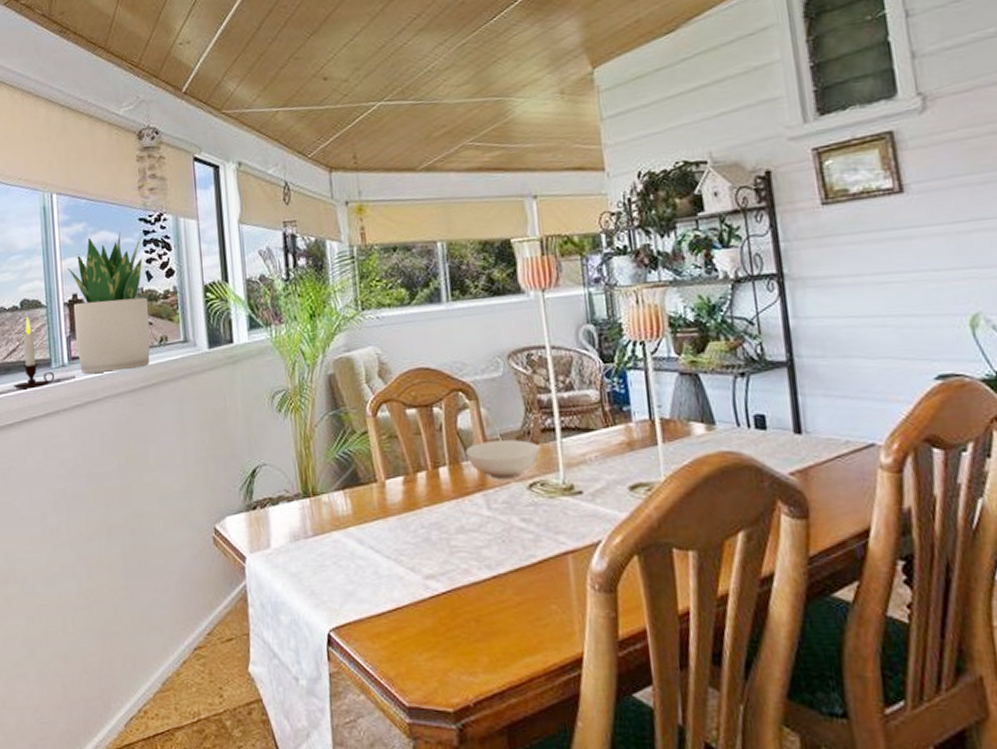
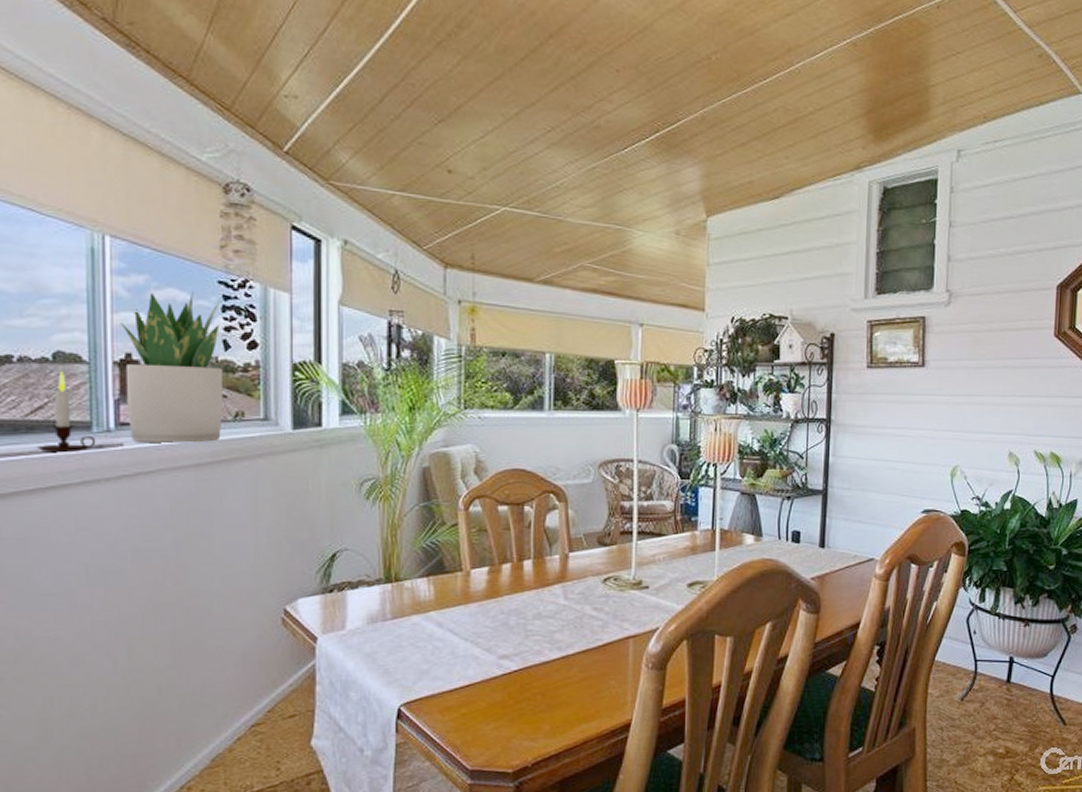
bowl: present [465,439,541,479] -> none [550,538,618,573]

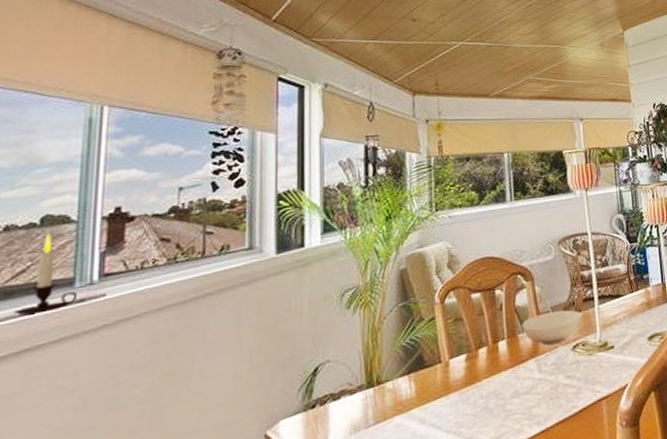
planter: present [121,292,224,444] -> none [112,144,213,290]
bowl: none [550,538,618,573] -> present [522,310,582,345]

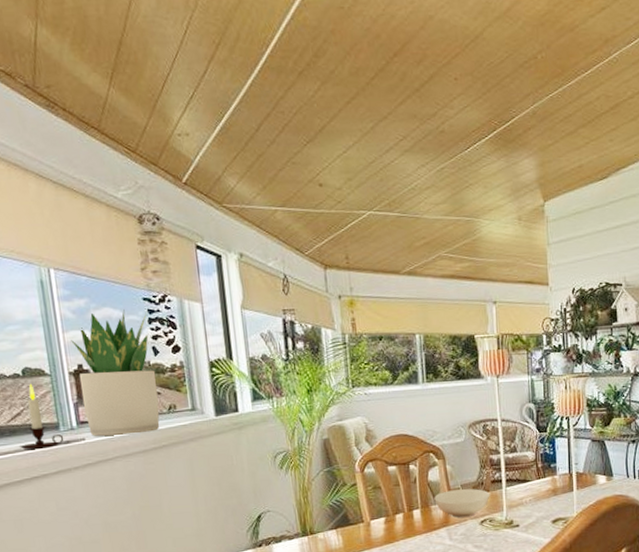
planter: none [112,144,213,290] -> present [71,309,160,437]

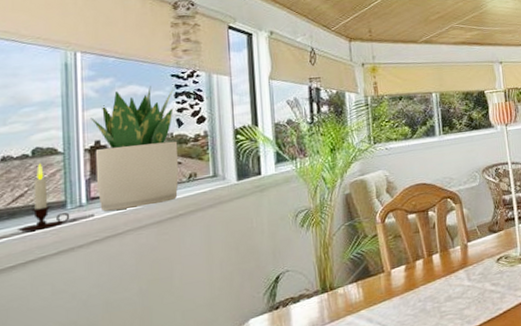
bowl: present [434,488,490,518] -> none [452,228,505,258]

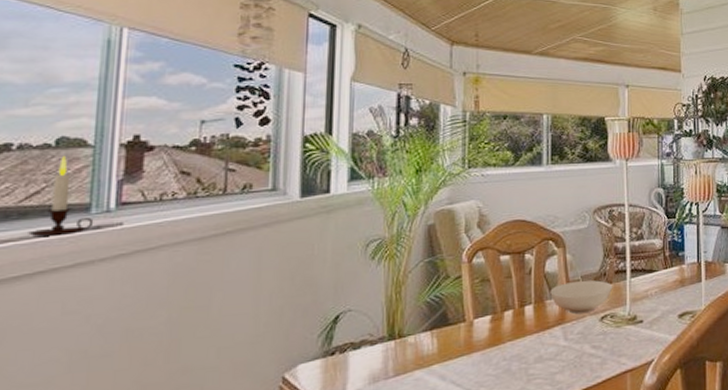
planter: present [90,86,179,212] -> none [130,76,237,221]
bowl: none [452,228,505,258] -> present [550,280,613,314]

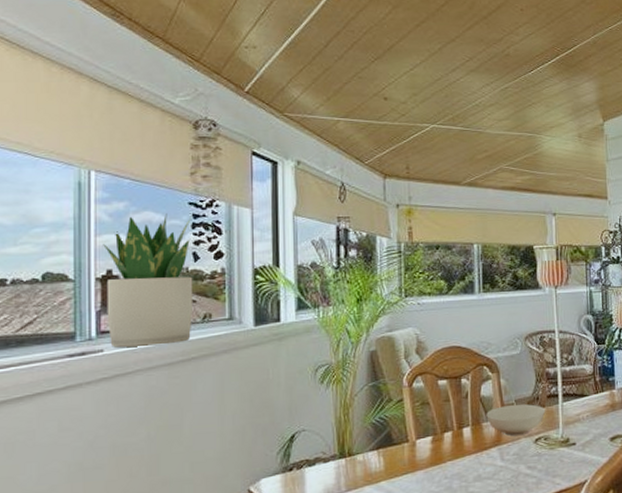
candle: present [28,155,94,238] -> none [26,289,79,363]
planter: none [130,76,237,221] -> present [103,214,193,348]

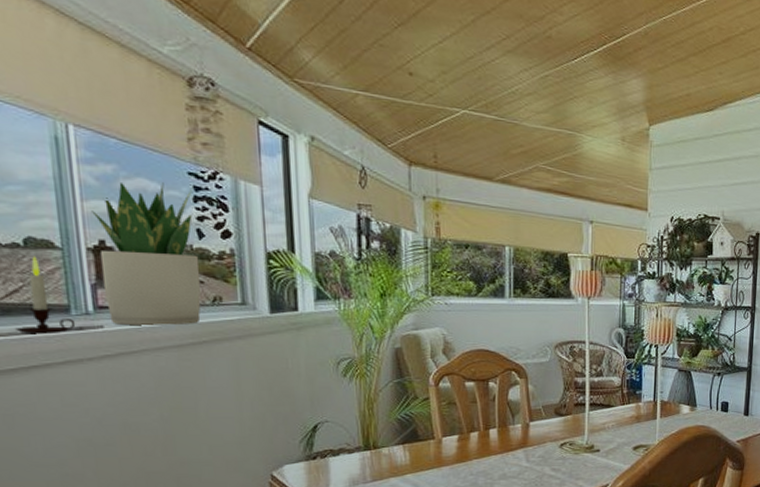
candle: none [26,289,79,363] -> present [15,256,76,335]
bowl: present [486,404,546,436] -> none [513,410,572,439]

